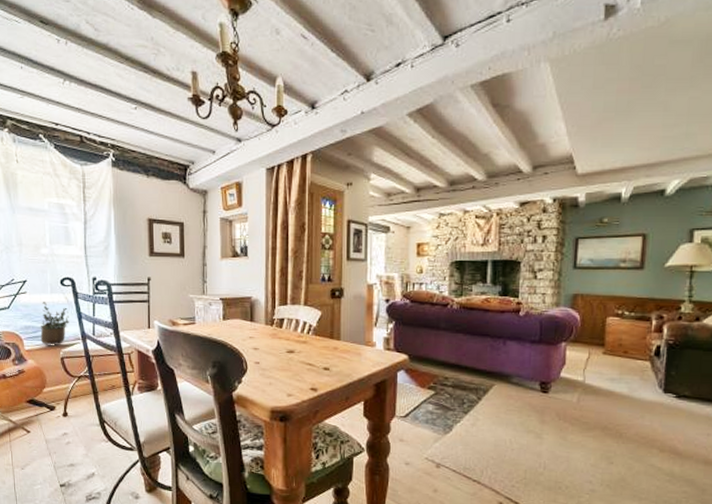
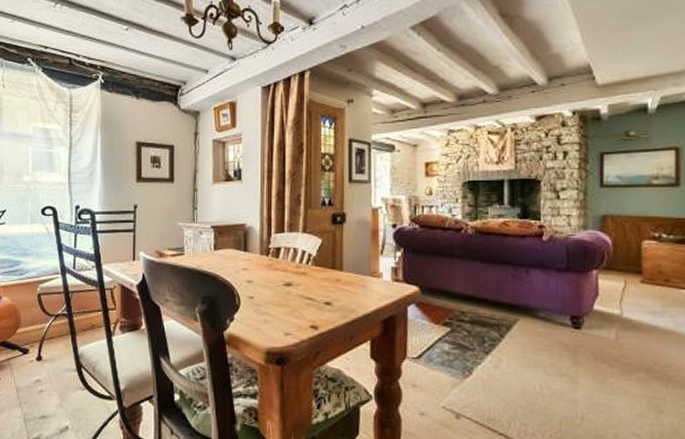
potted plant: present [40,302,69,346] -> none [17,233,49,282]

